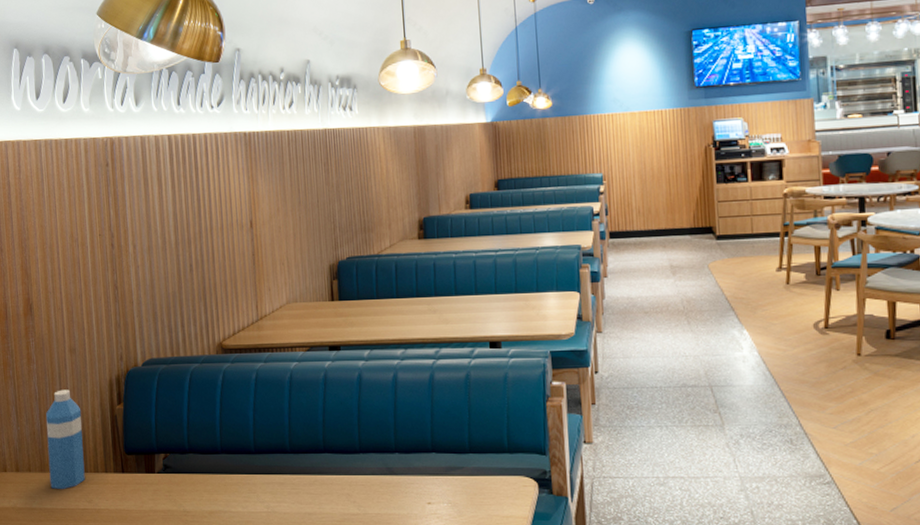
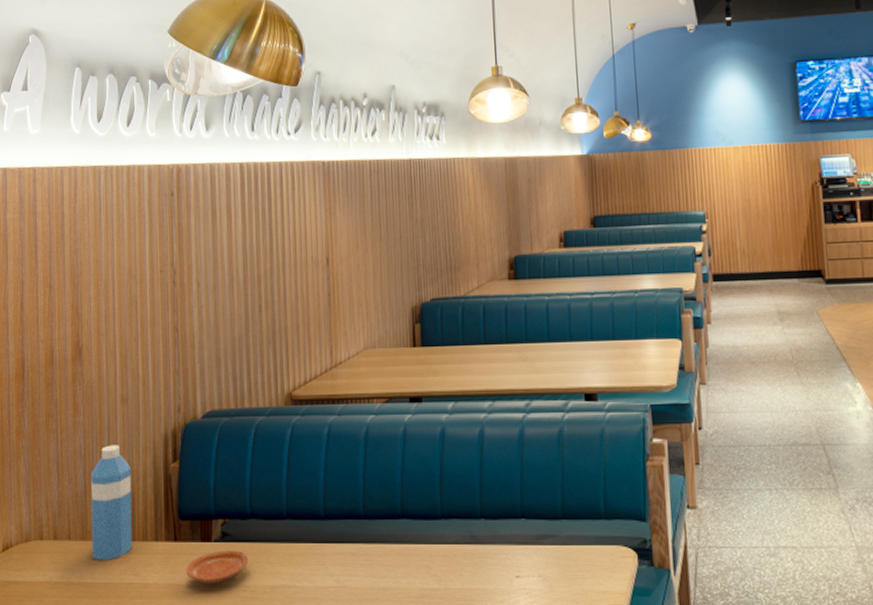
plate: none [133,481,189,510] -> present [186,551,249,585]

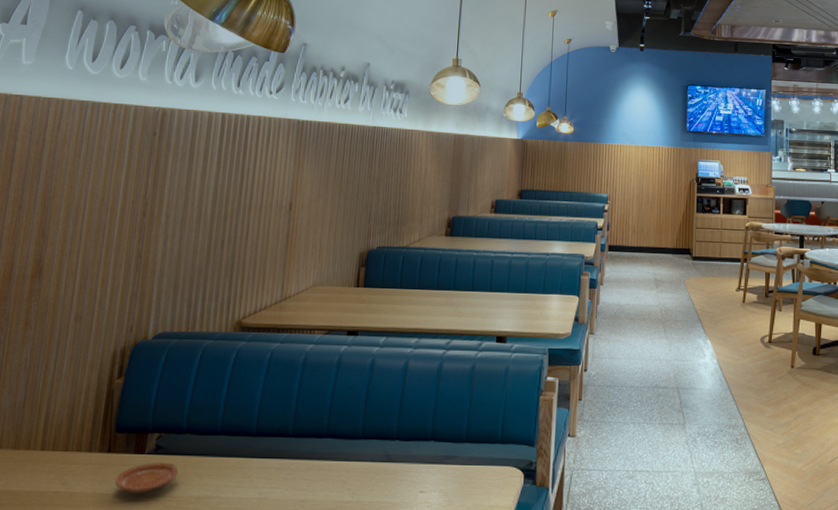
water bottle: present [90,445,132,561] -> none [21,359,75,470]

